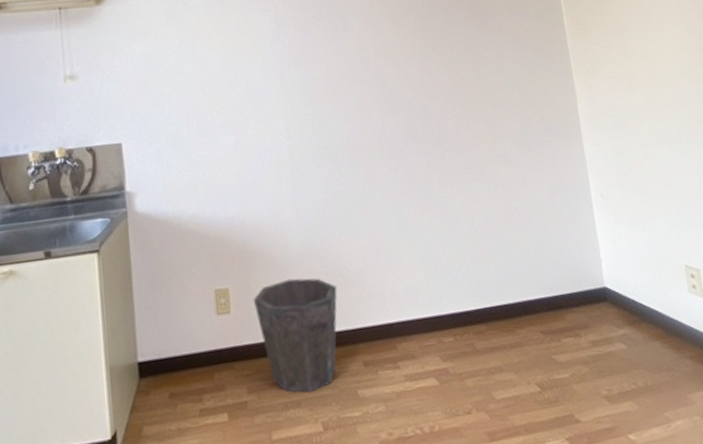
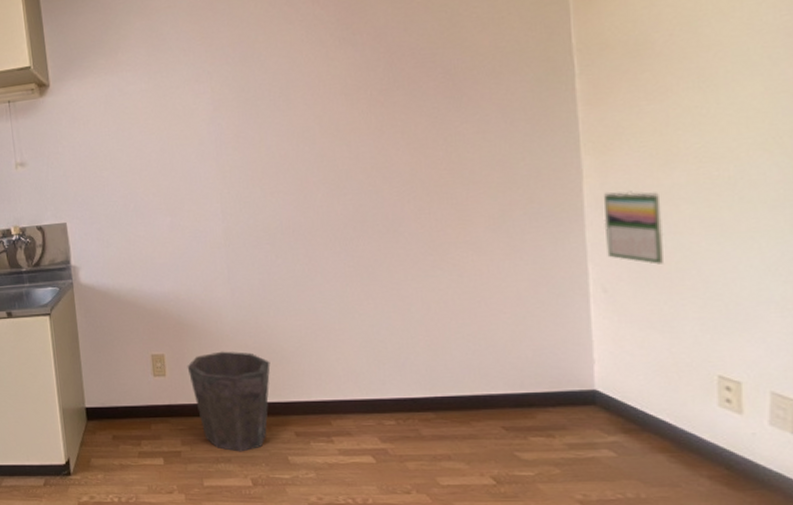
calendar: none [593,110,638,172] -> present [604,191,664,265]

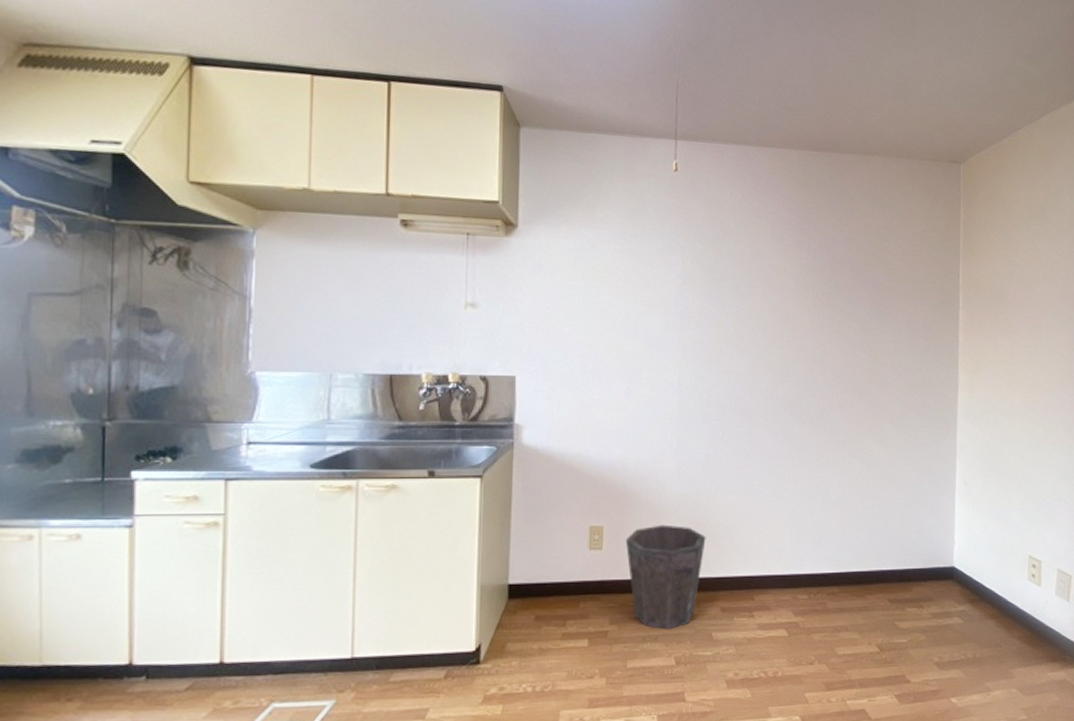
calendar: present [604,191,664,265] -> none [969,404,1005,465]

